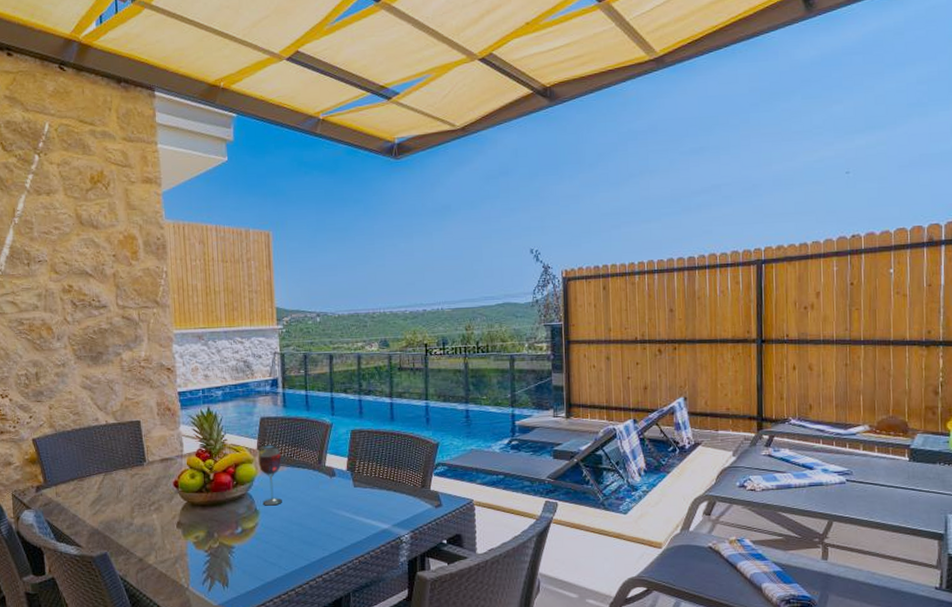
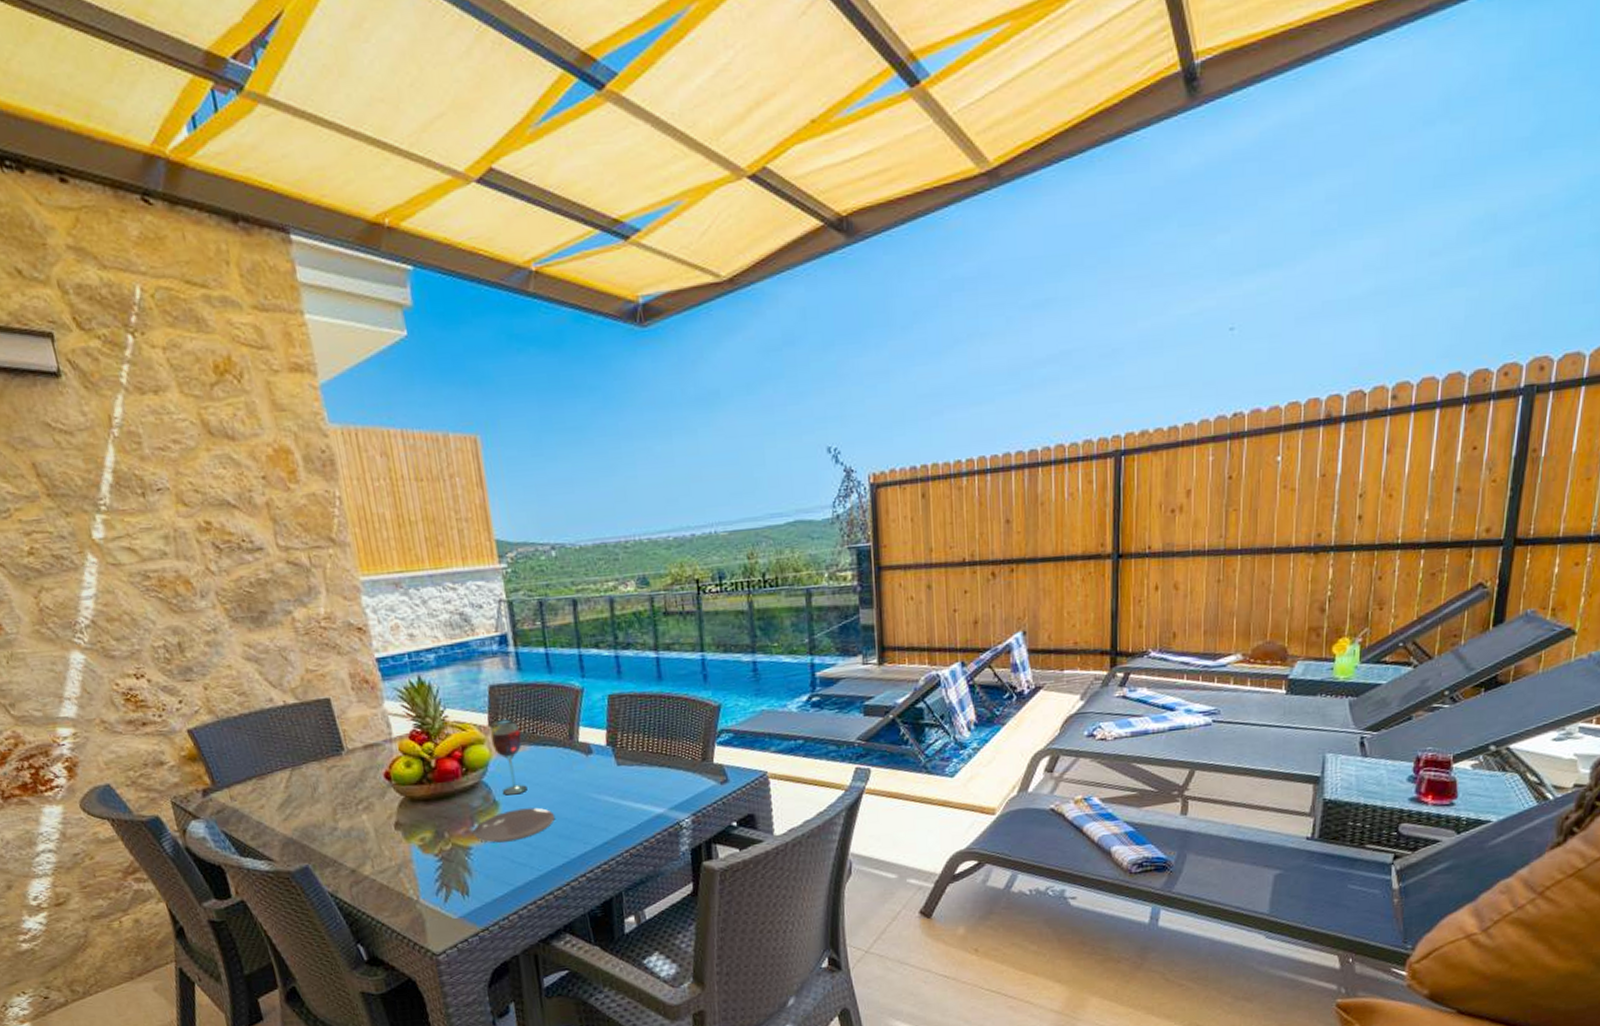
plate: none [237,517,302,544] -> present [473,807,556,843]

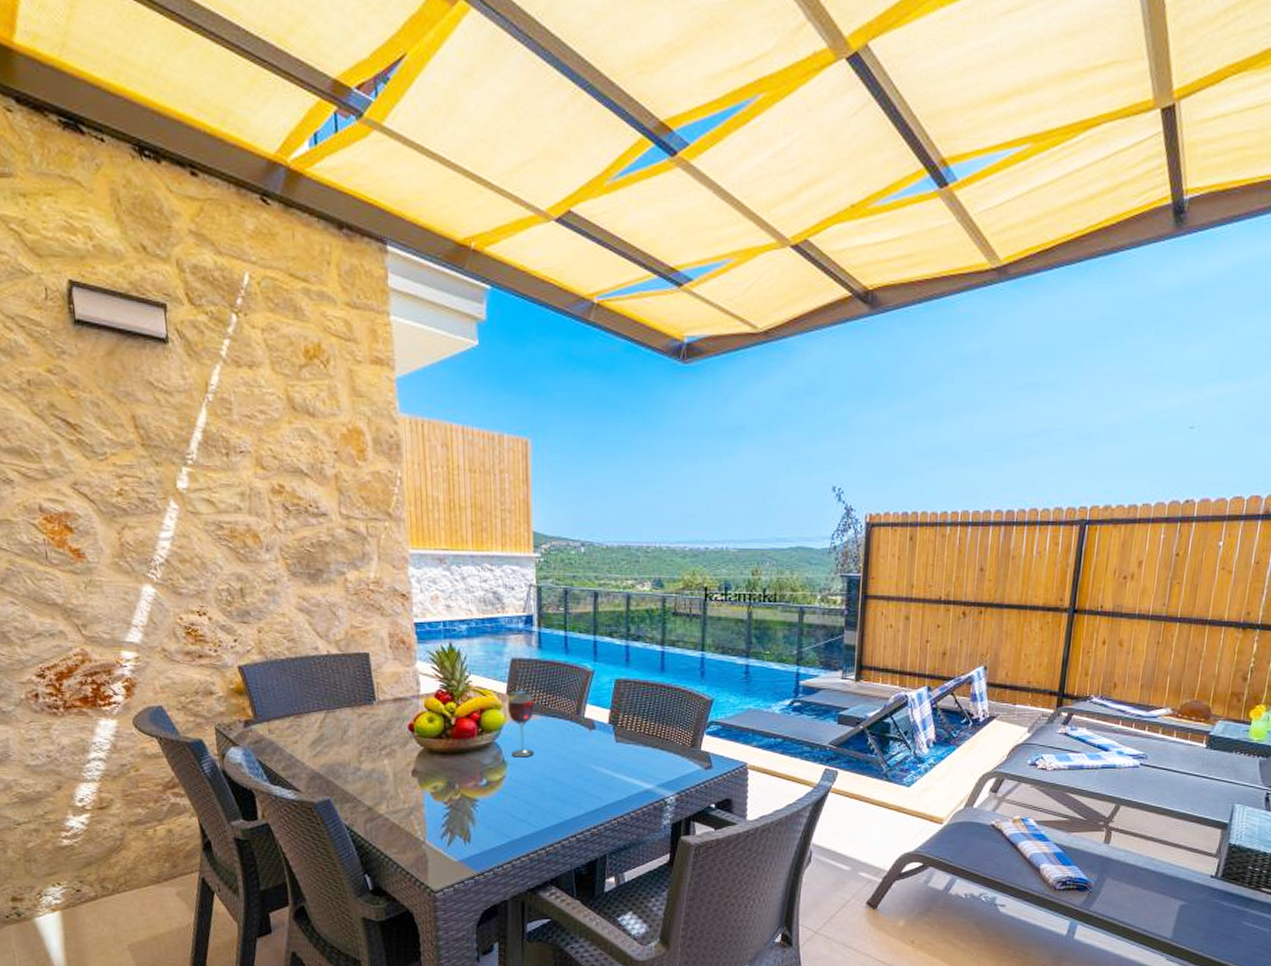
plate: present [473,807,556,843] -> none [481,770,556,799]

